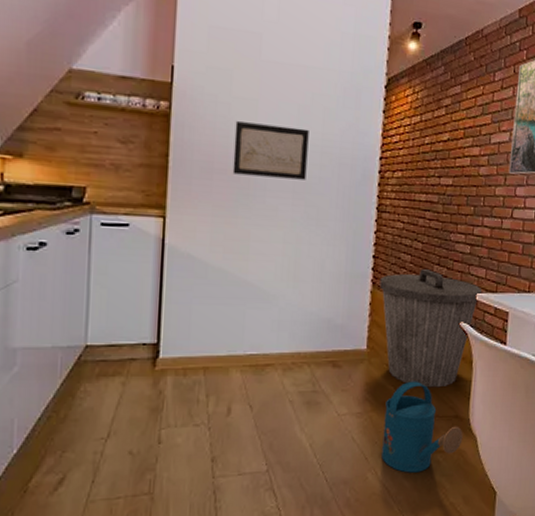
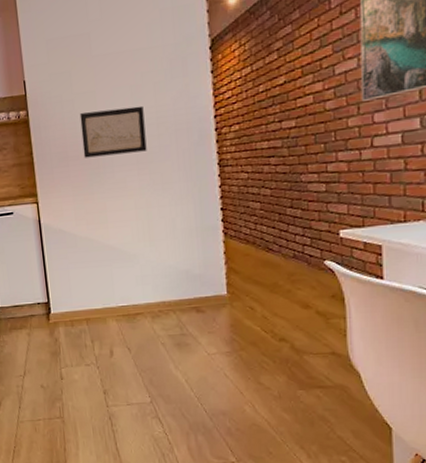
trash can: present [379,269,483,388] -> none [231,213,347,327]
watering can: present [382,381,463,473] -> none [254,320,344,407]

